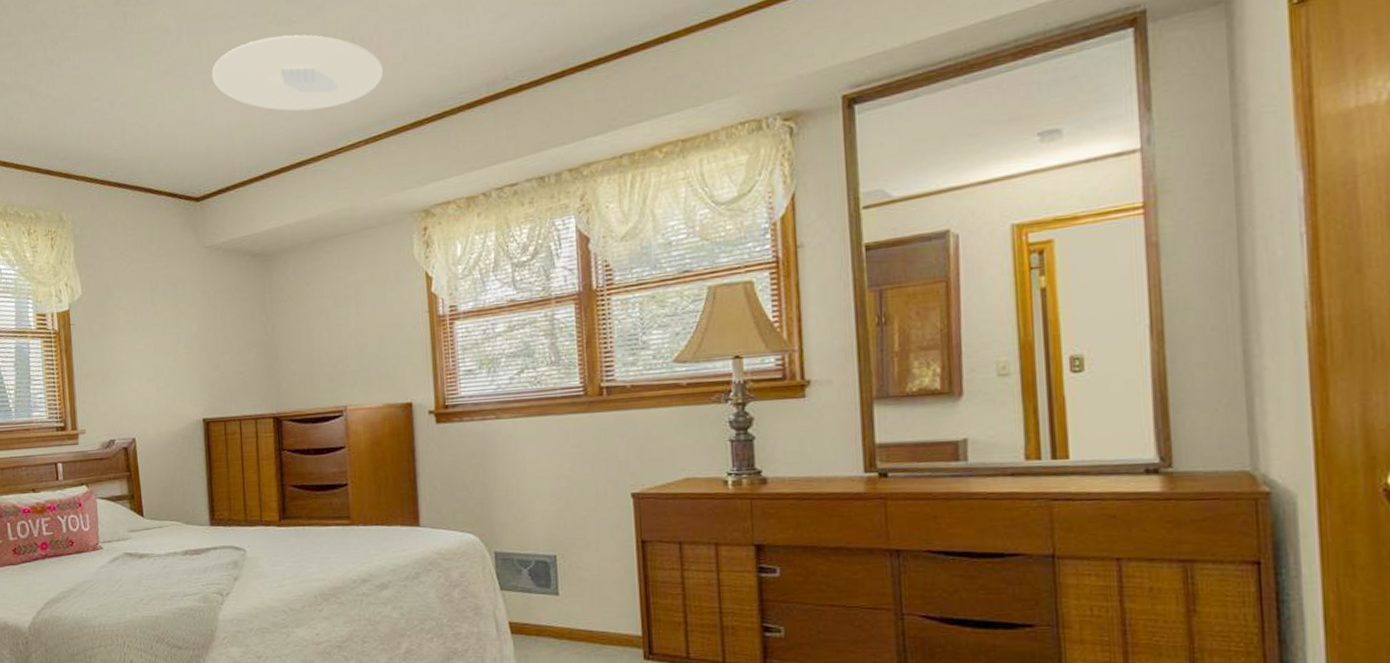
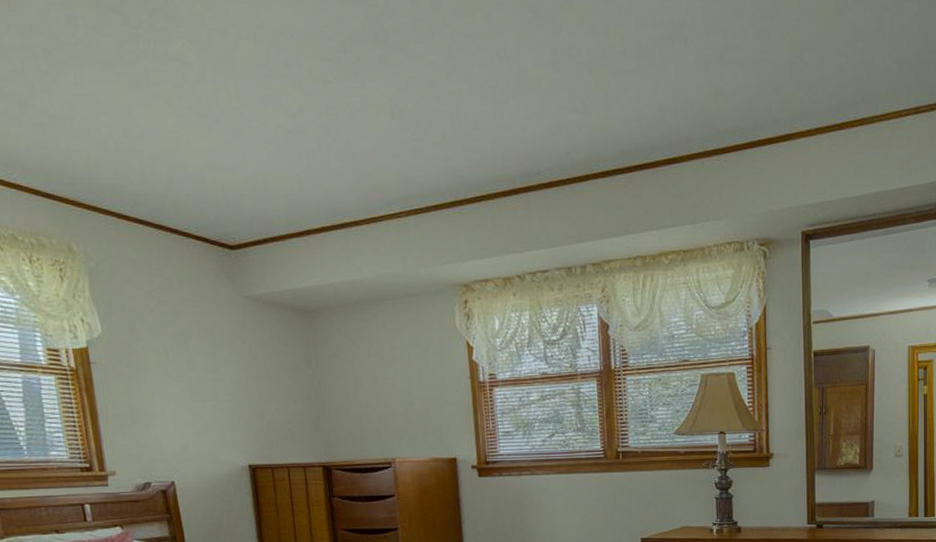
ceiling light: present [211,34,384,111] -> none [242,92,424,174]

